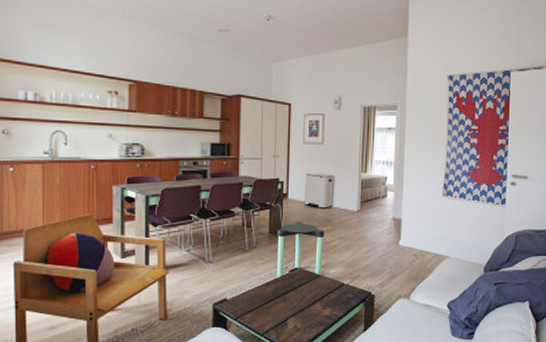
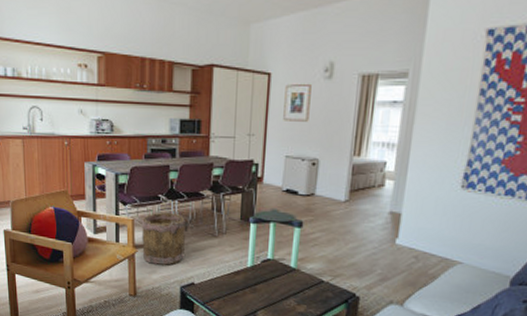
bucket: none [173,229,221,284] -> present [142,210,189,265]

